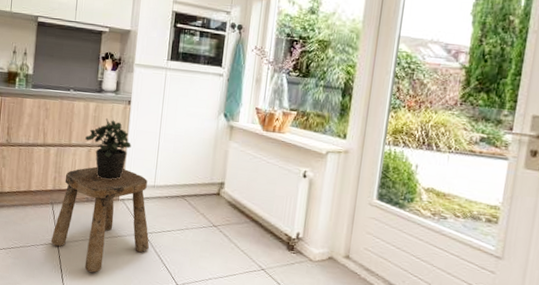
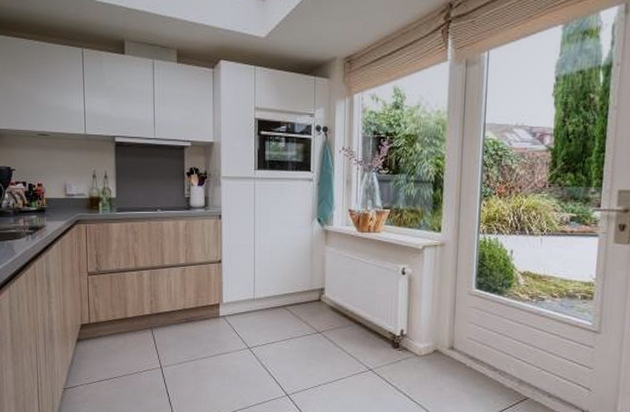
stool: present [50,166,149,273] -> none [154,285,255,393]
potted plant: present [85,118,131,180] -> none [178,235,226,298]

